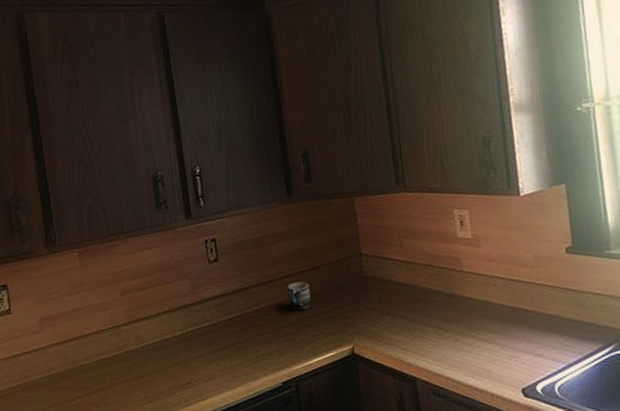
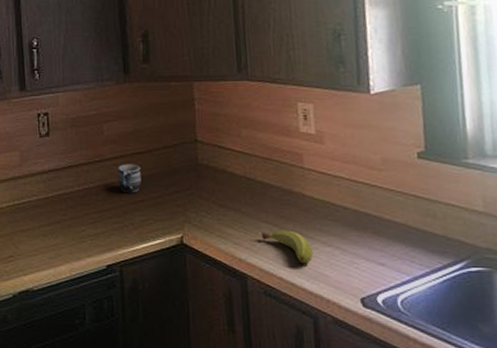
fruit: none [427,331,476,362] -> present [261,230,313,264]

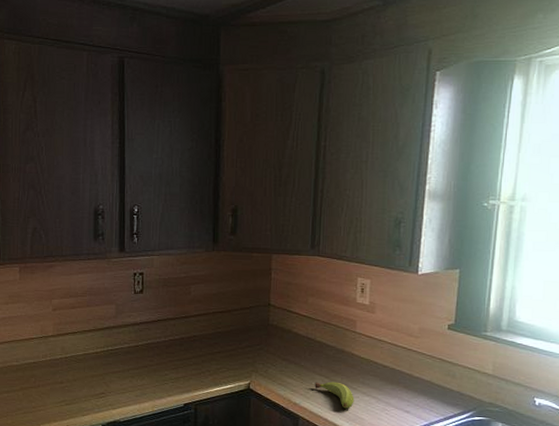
mug: present [118,164,142,193] -> none [200,320,220,346]

